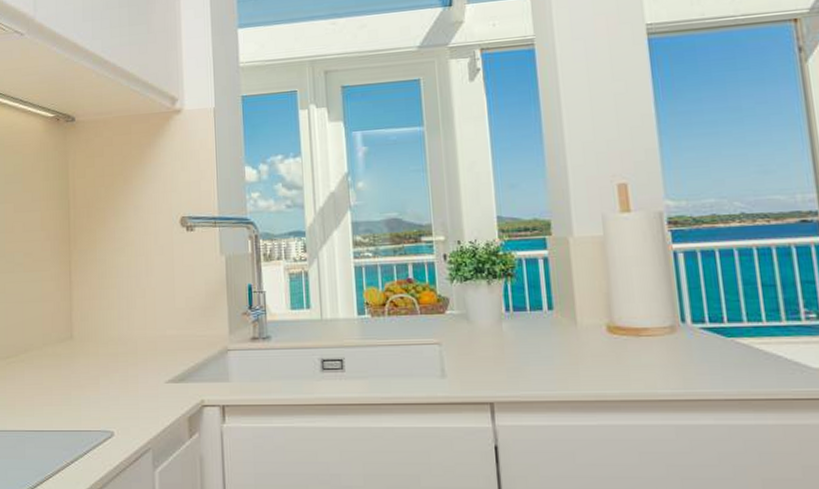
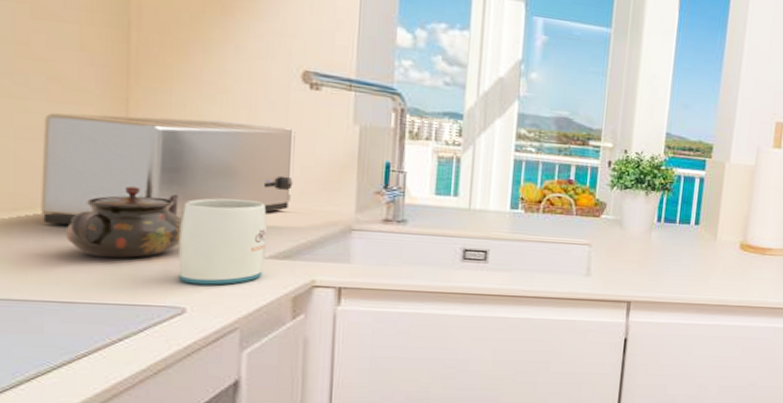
toaster: none [22,267,181,367] -> present [41,113,295,226]
teapot: none [36,330,108,392] -> present [65,185,182,259]
mug: none [105,331,166,410] -> present [177,198,268,285]

